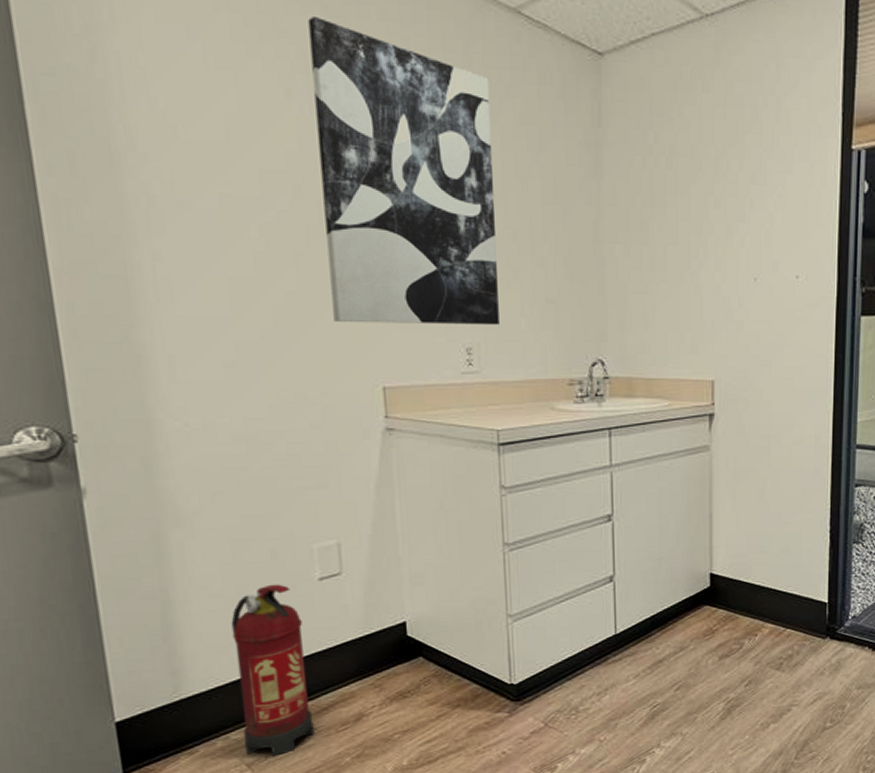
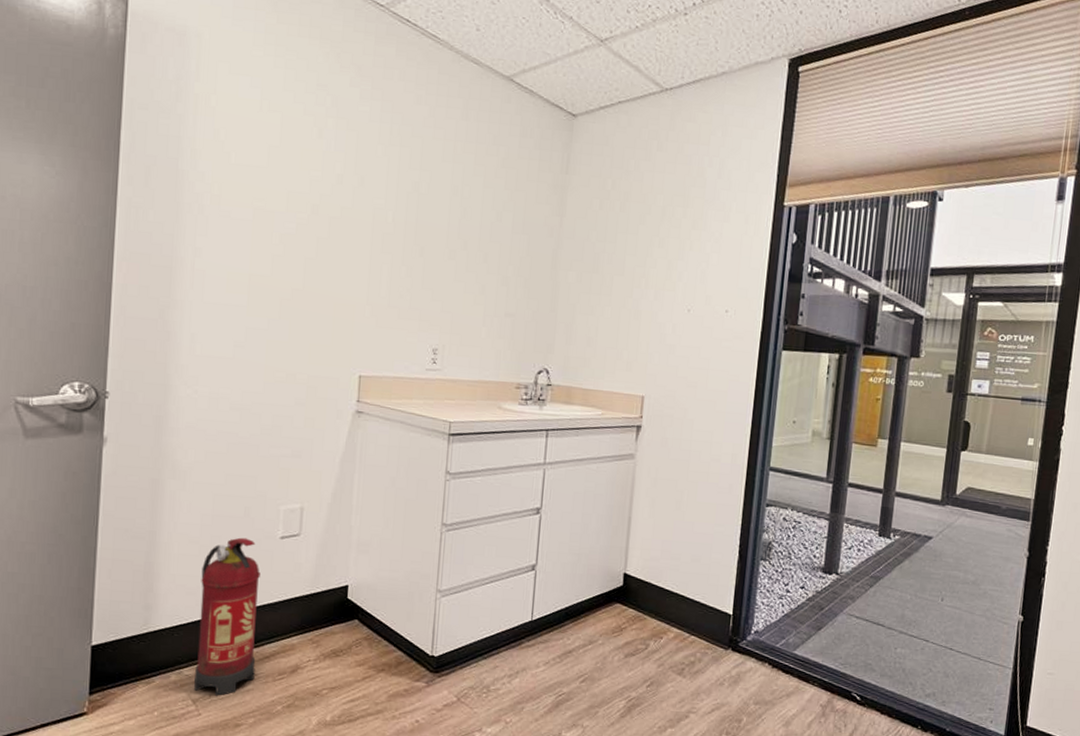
wall art: present [308,15,499,326] -> none [328,75,481,332]

